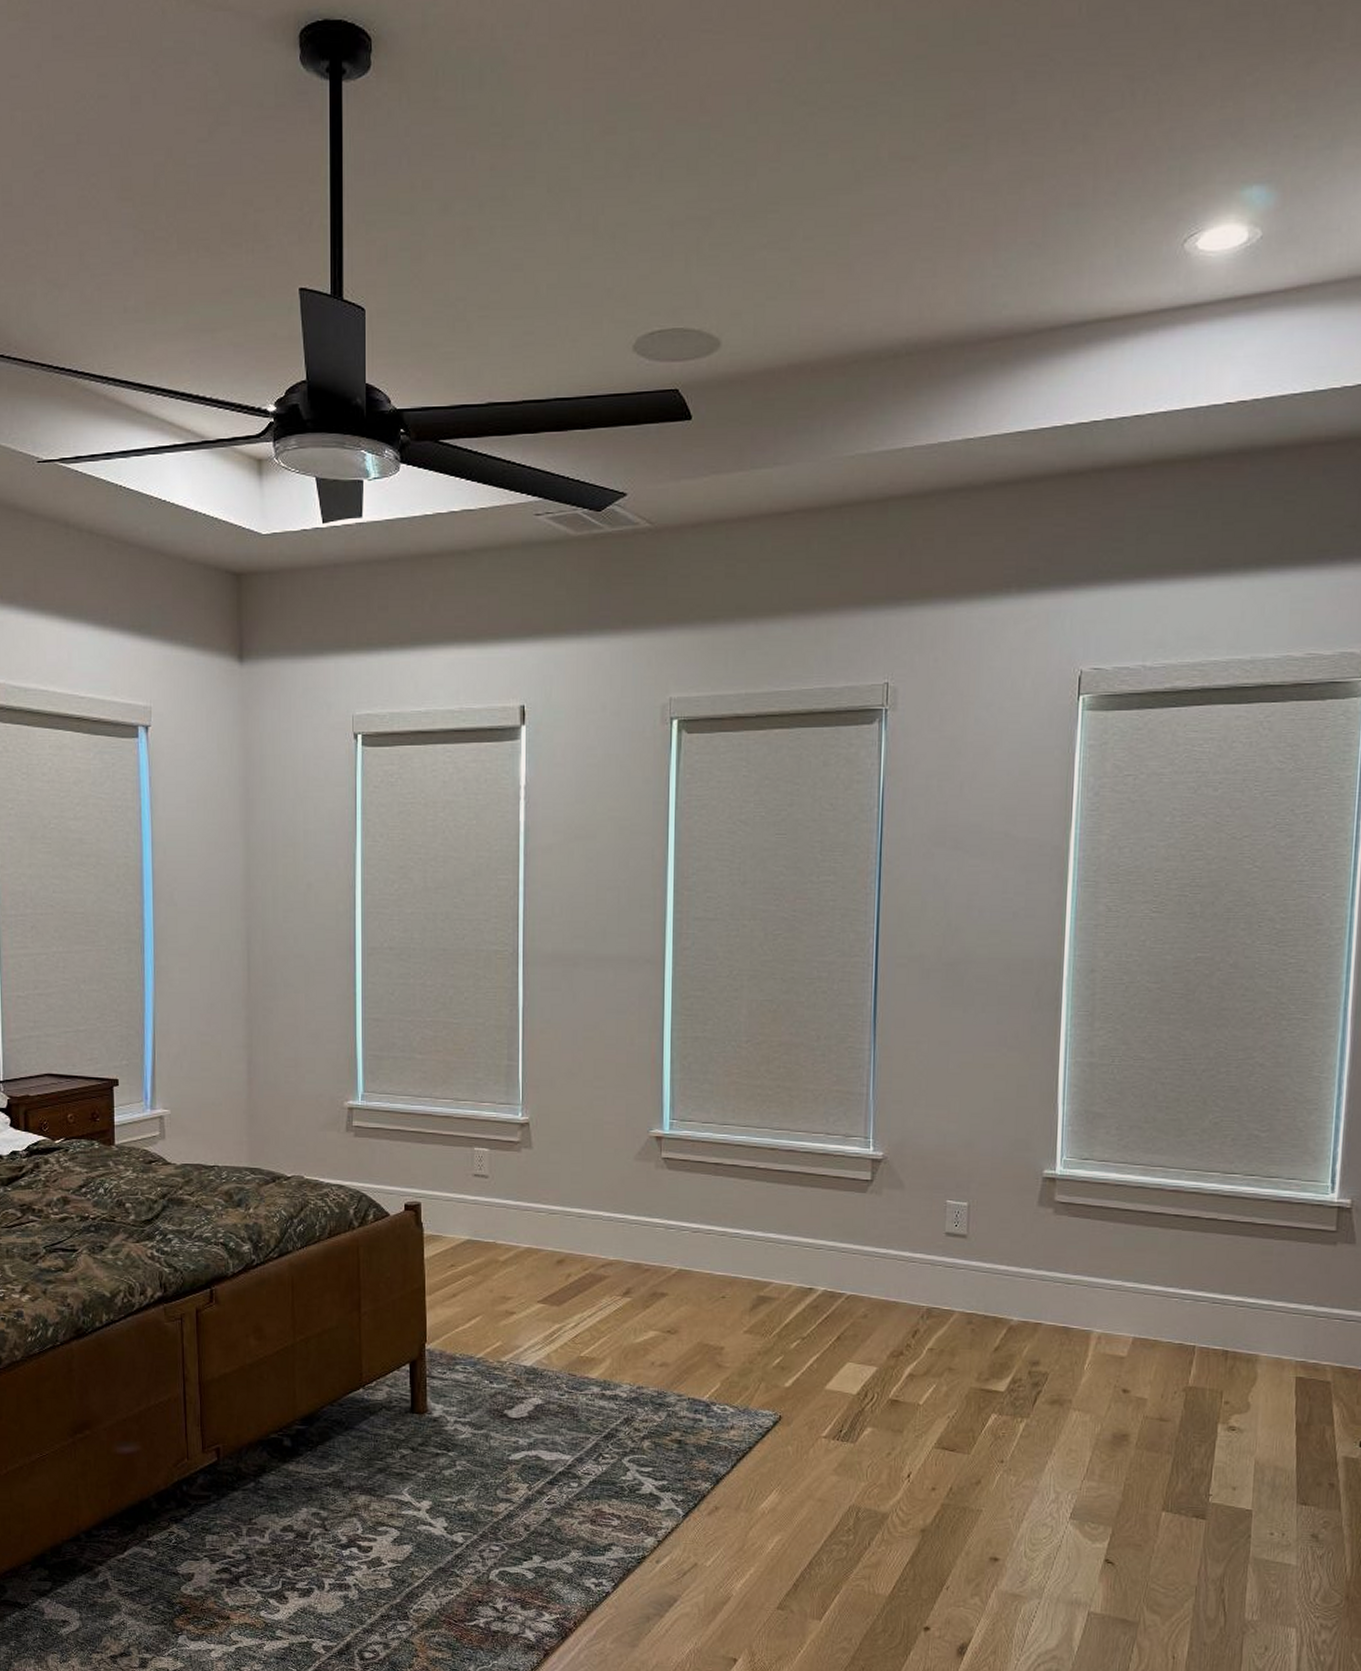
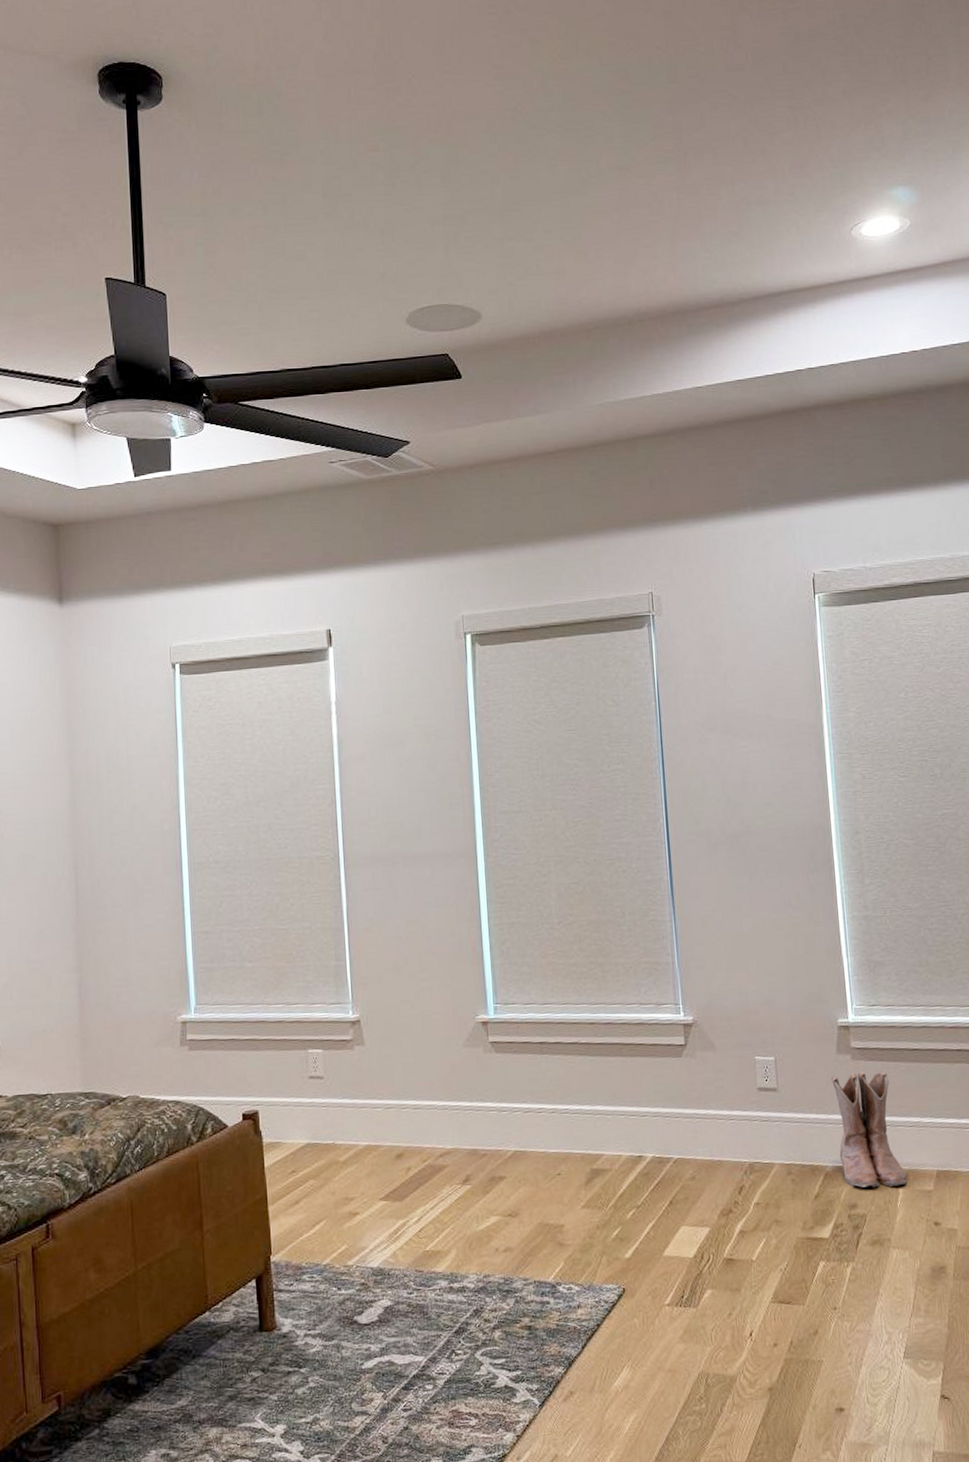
boots: none [1027,1226,1099,1349] -> present [830,1071,907,1188]

